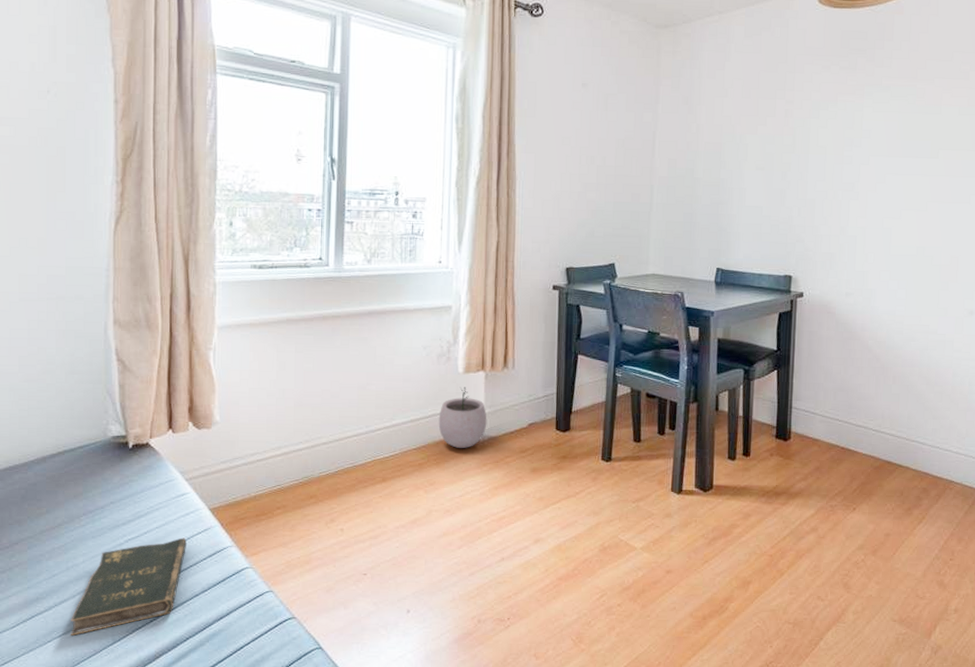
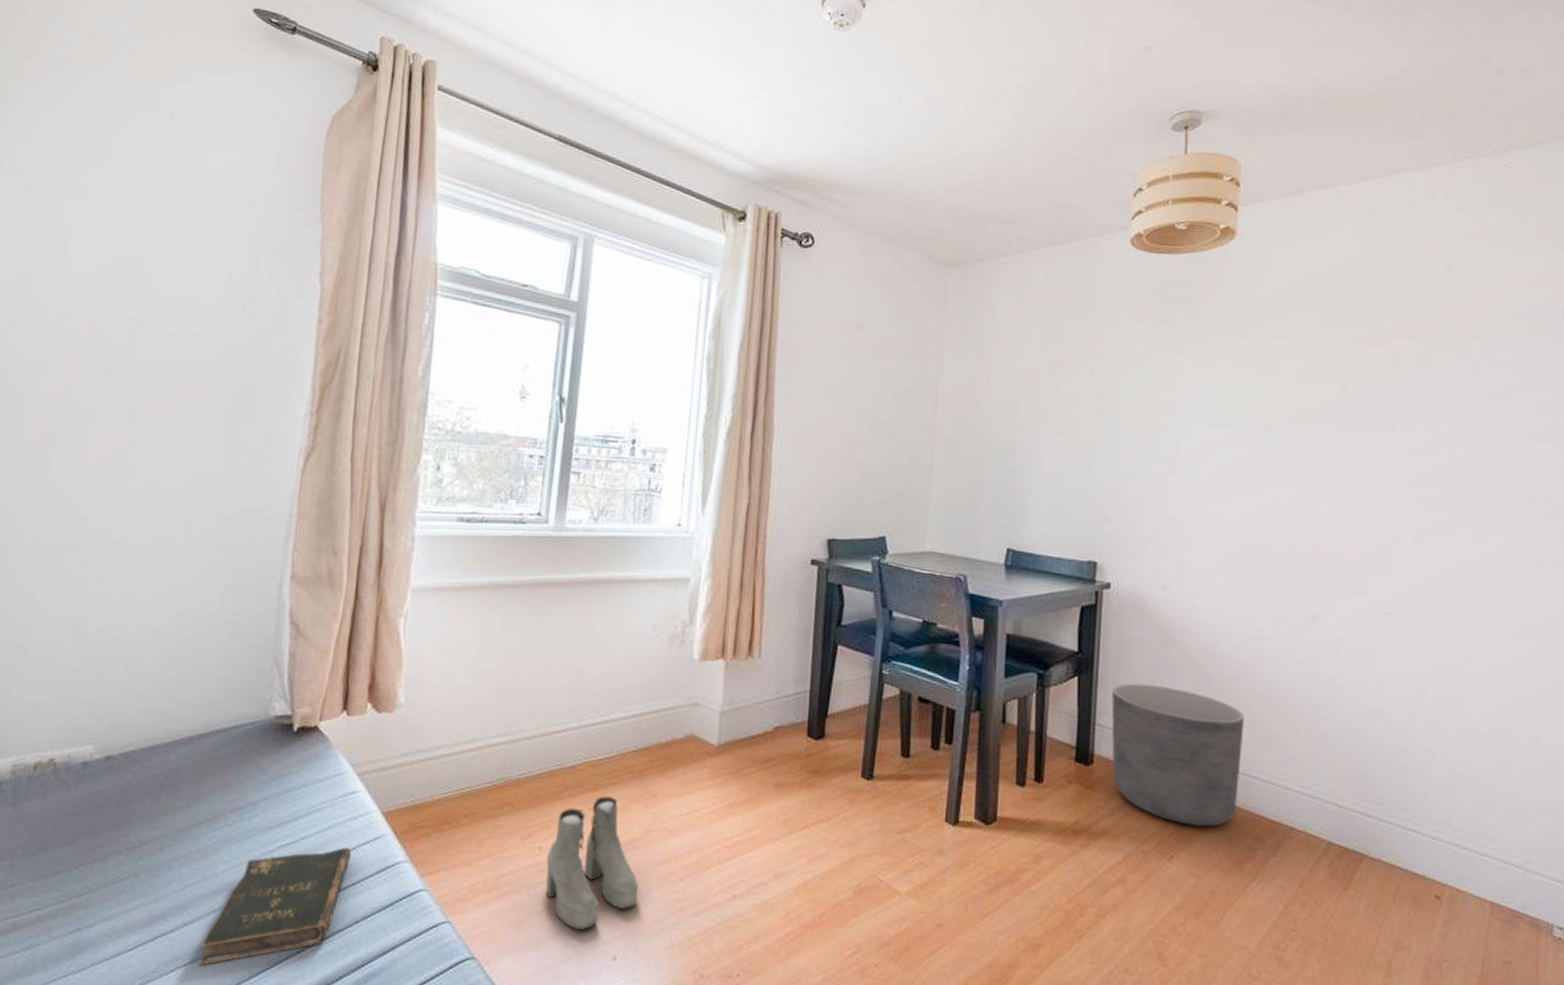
boots: none [347,486,425,592] -> present [546,796,639,931]
plant pot: present [438,387,487,448] -> none [665,677,725,754]
planter: none [805,373,914,484] -> present [1111,683,1245,827]

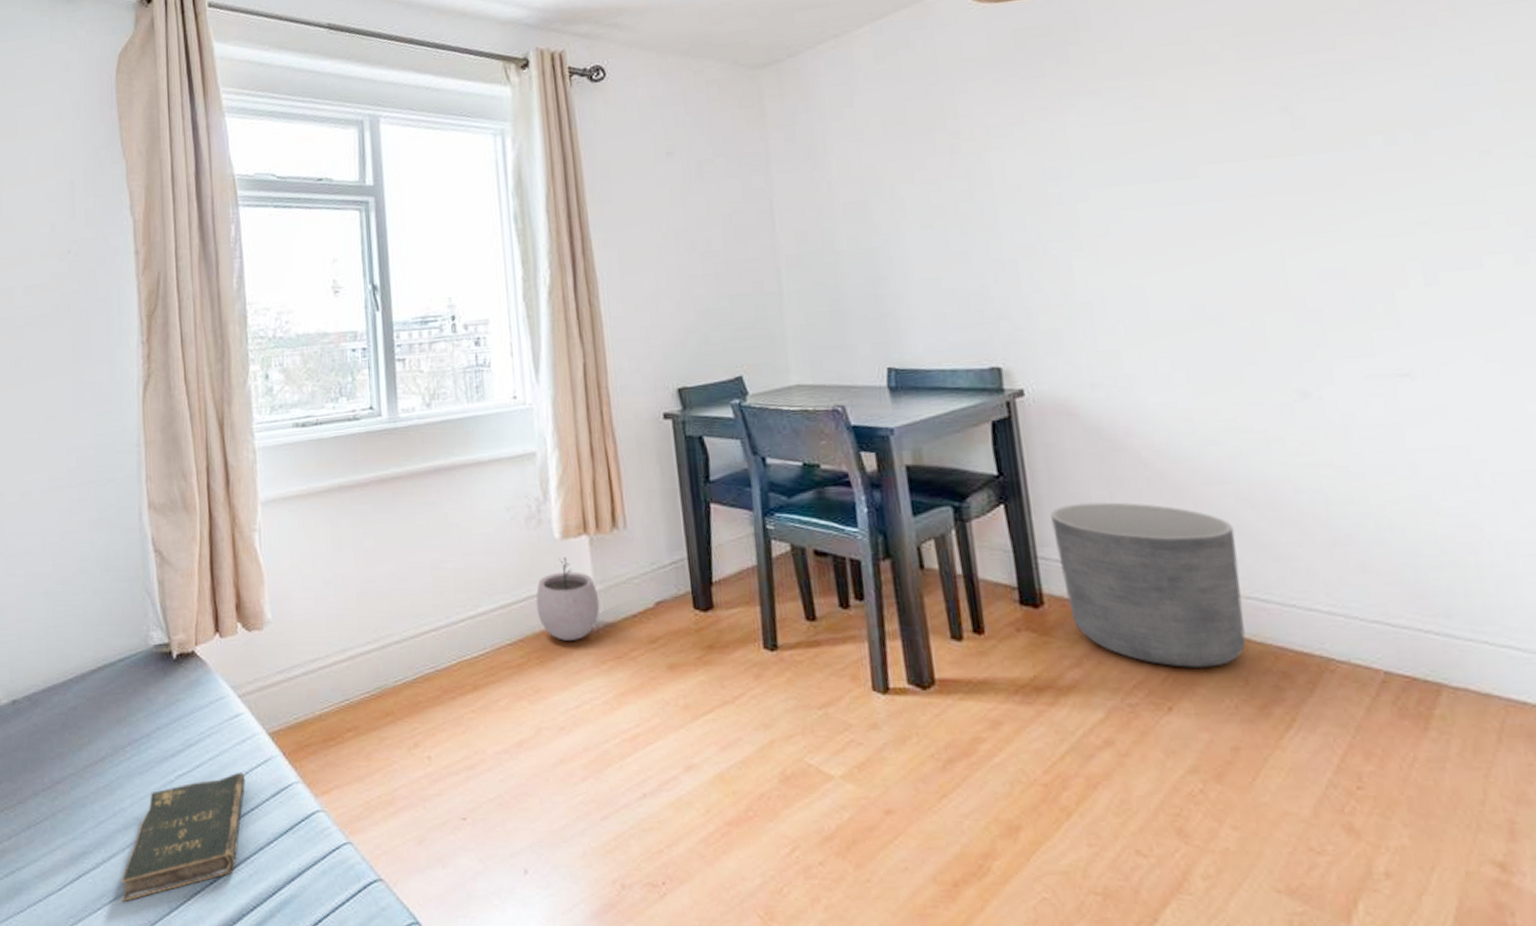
boots: present [546,796,639,931] -> none [437,696,540,844]
plant pot: none [665,677,725,754] -> present [535,557,600,641]

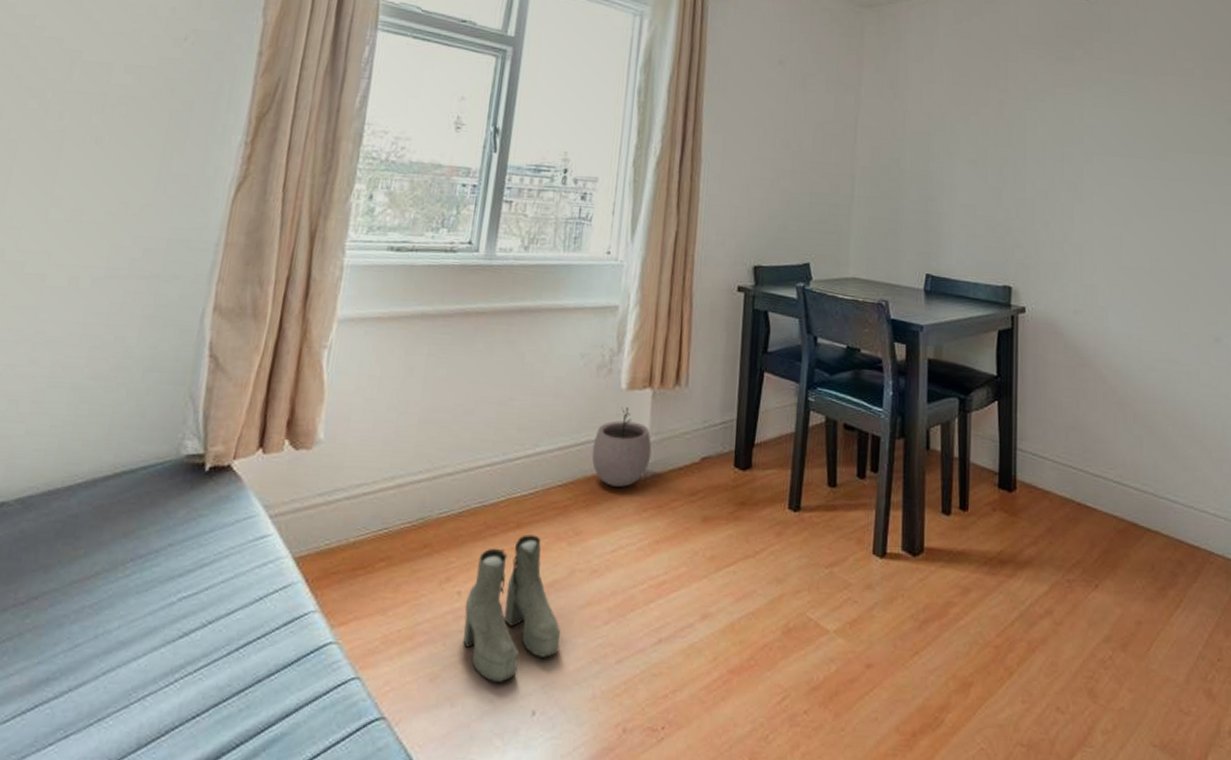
bible: present [121,772,246,902] -> none [82,597,259,736]
boots: none [437,696,540,844] -> present [463,534,561,684]
planter: present [1051,502,1246,668] -> none [1031,407,1159,553]

